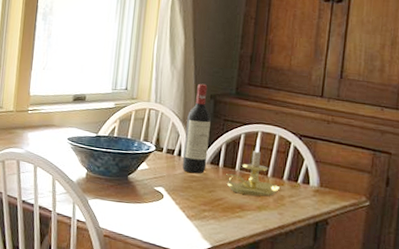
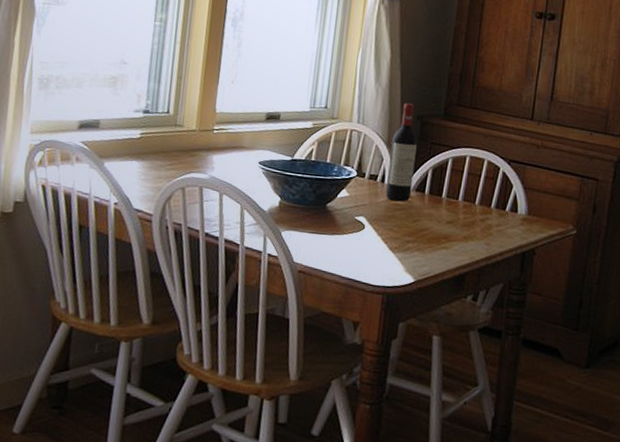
candle holder: present [226,137,280,197] -> none [432,162,487,226]

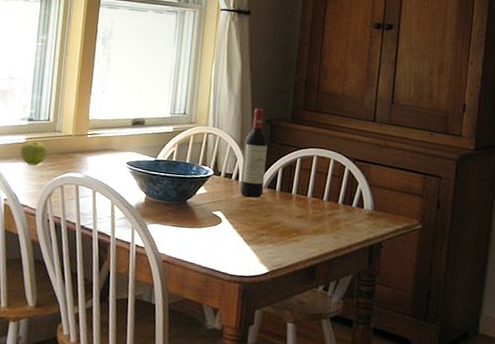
apple: none [134,136,166,165] -> present [20,141,47,166]

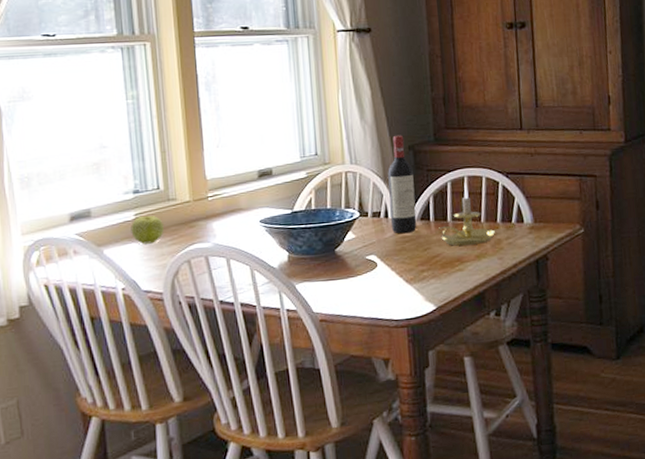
candle holder: none [283,161,335,220] -> present [439,183,495,246]

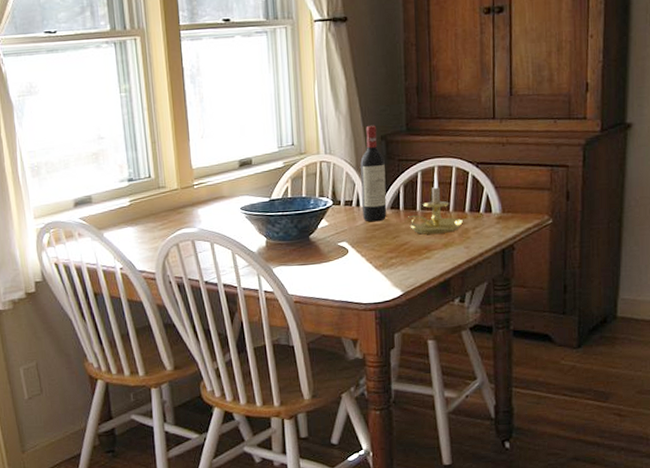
apple: present [131,216,164,244] -> none [126,202,155,228]

